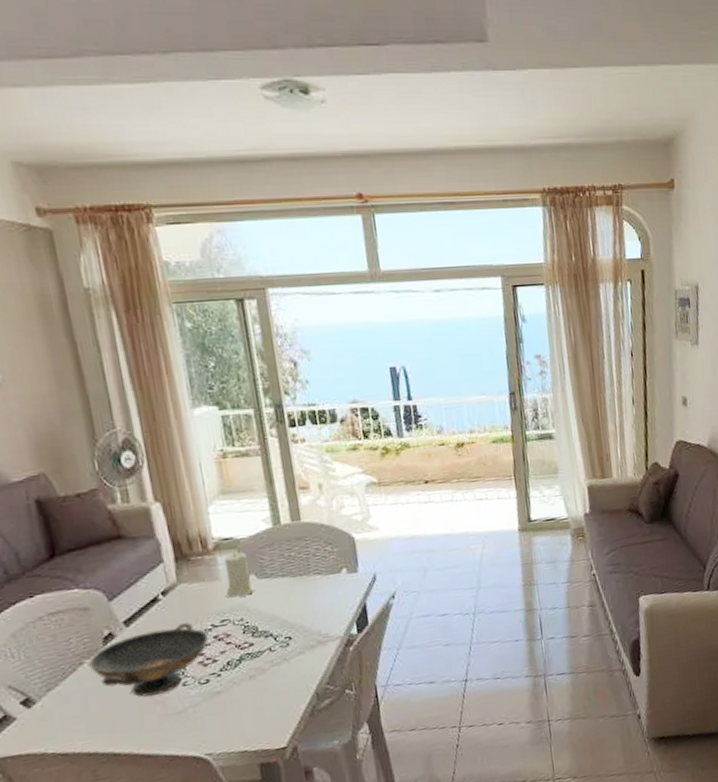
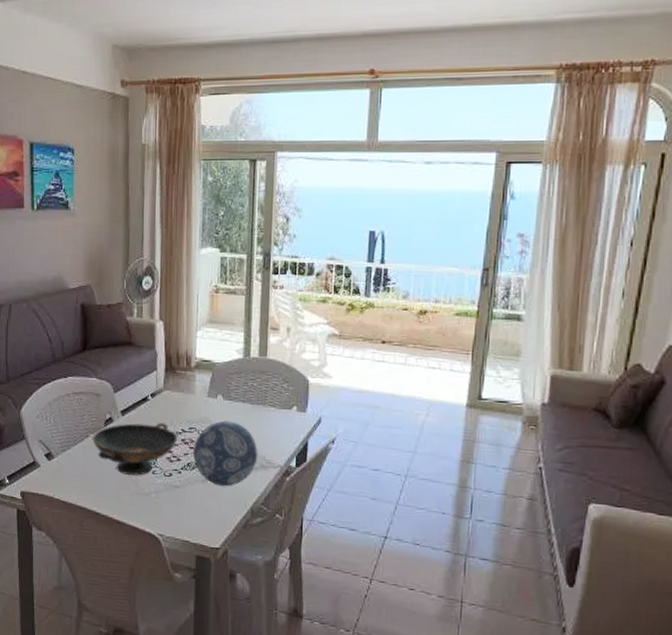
candle: present [224,552,255,598] -> none [197,373,220,412]
decorative ball: none [231,600,313,678] -> present [193,420,258,487]

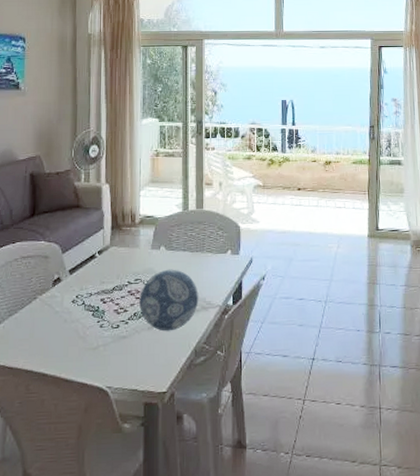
decorative bowl: present [92,422,177,476] -> none [40,277,124,333]

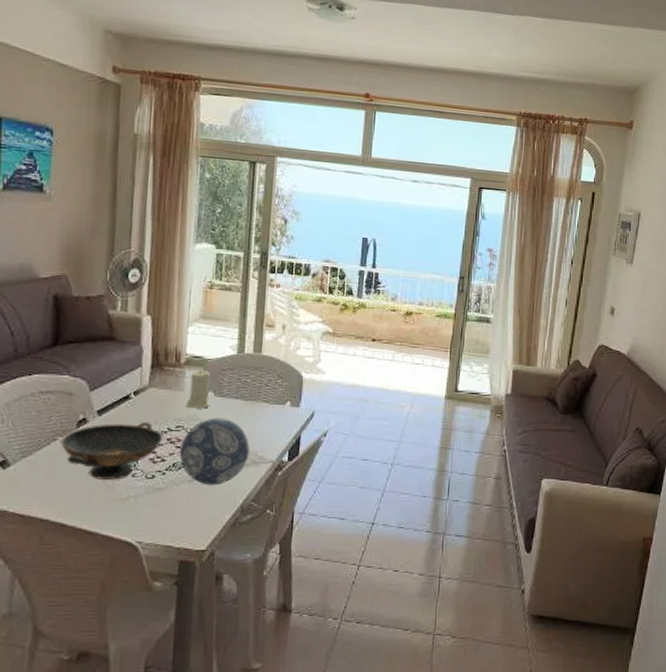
decorative bowl: none [40,277,124,333] -> present [61,422,162,481]
candle: none [142,227,163,263] -> present [186,369,211,409]

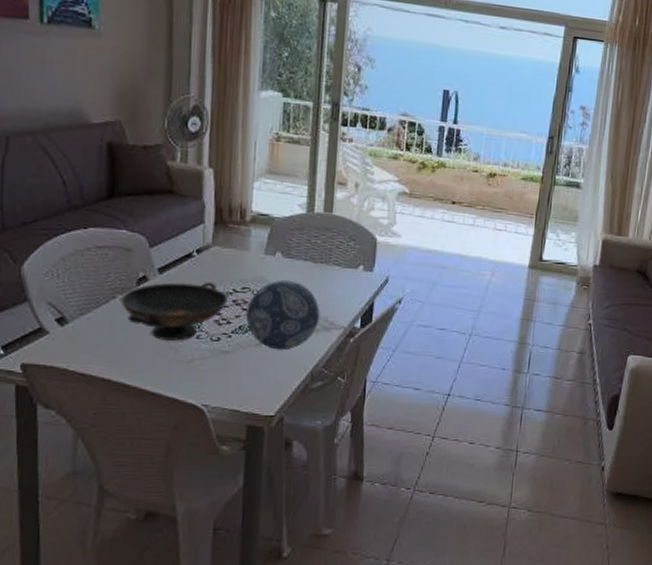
candle: present [186,369,211,409] -> none [252,228,279,270]

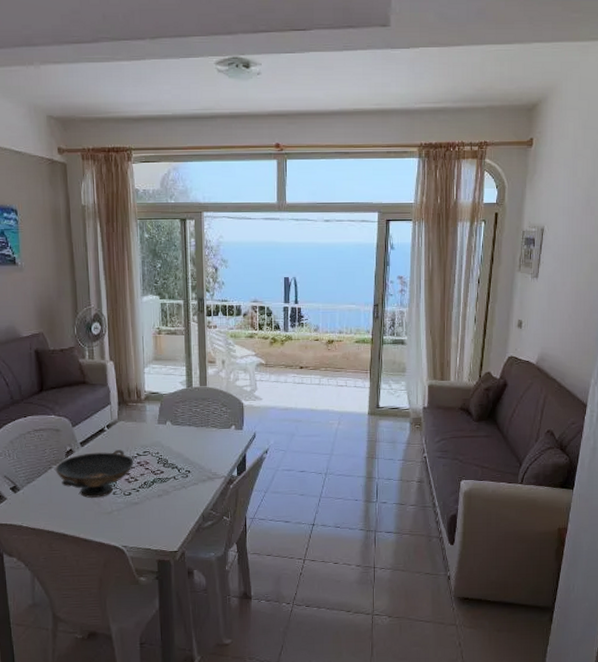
decorative ball: present [246,279,320,351] -> none [149,442,205,499]

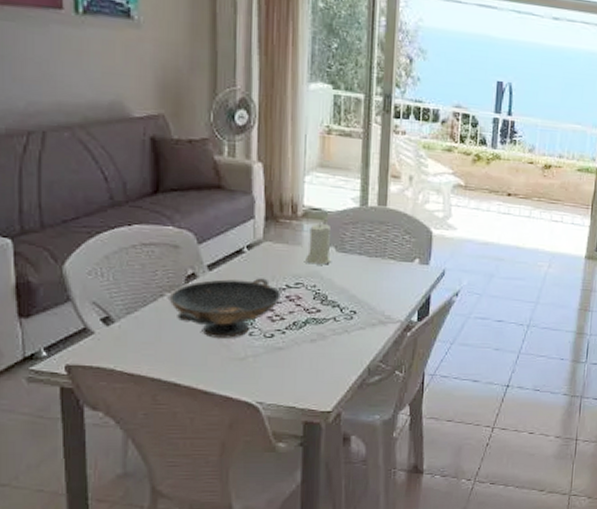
candle: none [149,403,169,436] -> present [305,222,332,265]

